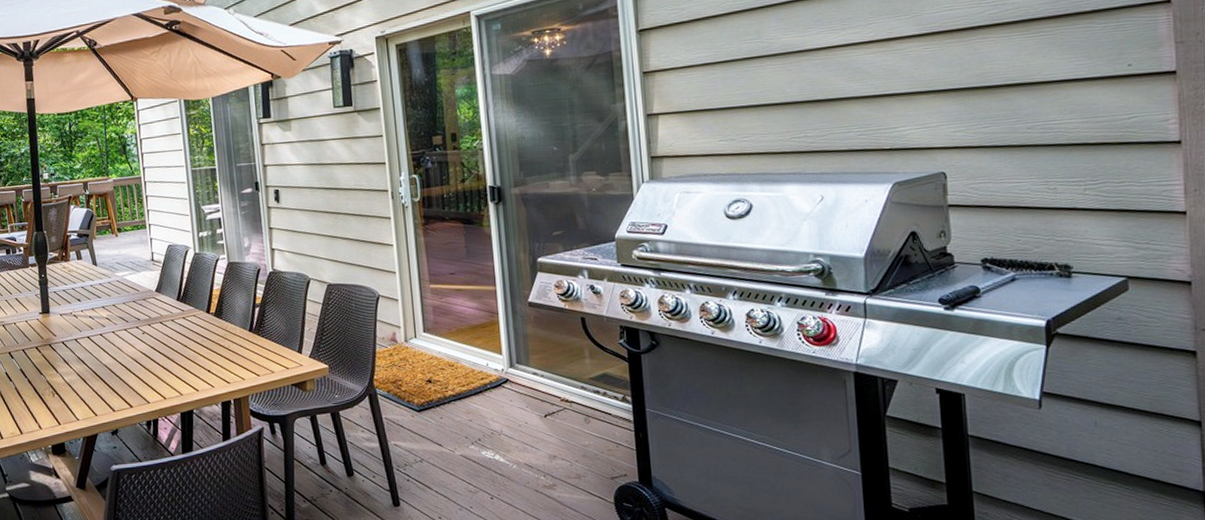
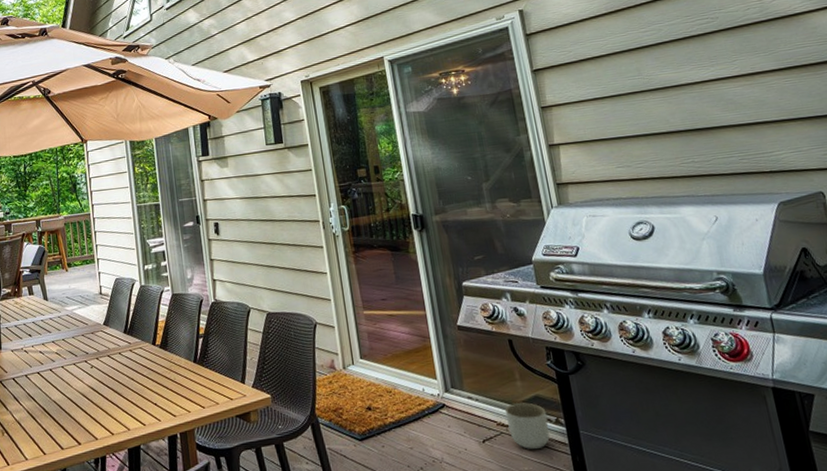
planter: none [570,380,615,426] -> present [505,402,550,450]

